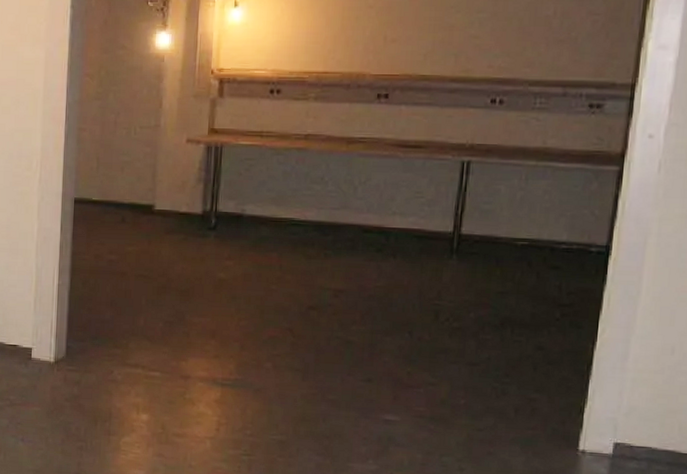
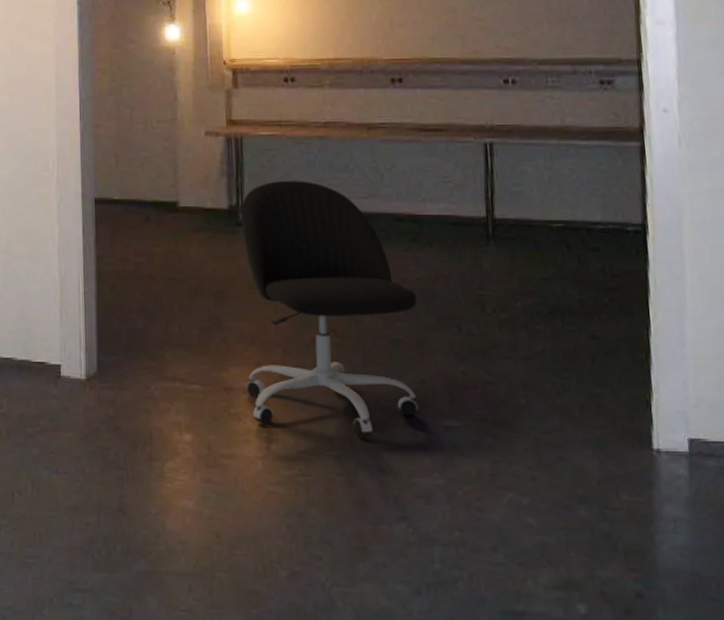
office chair: none [202,189,374,425] -> present [241,180,418,437]

